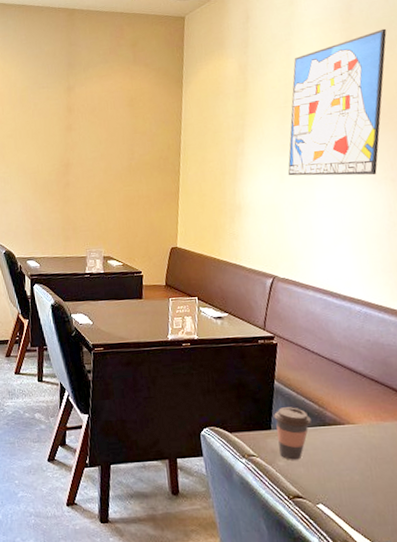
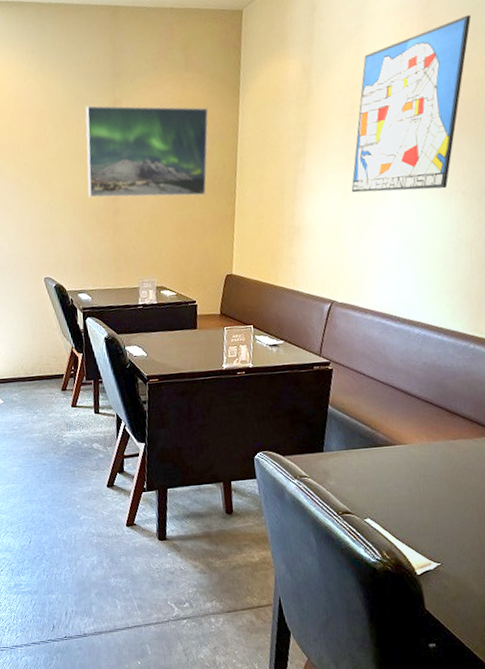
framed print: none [40,90,155,173] -> present [85,105,209,198]
coffee cup: present [274,407,312,460] -> none [326,430,363,480]

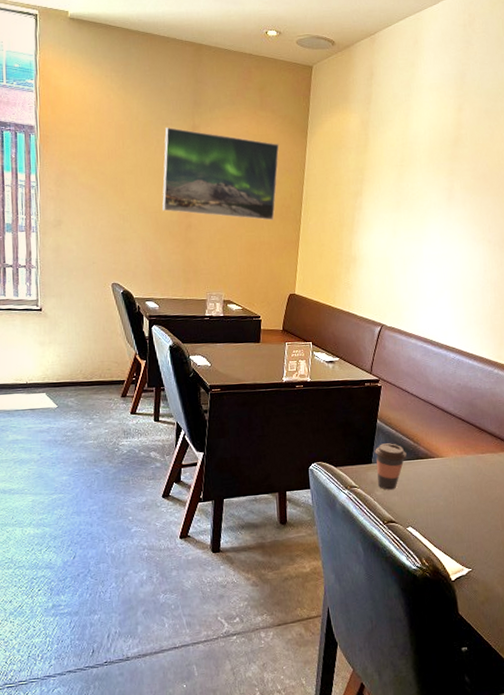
coffee cup: none [326,430,363,480] -> present [375,443,407,490]
wall art: present [351,14,472,193] -> none [400,99,494,236]

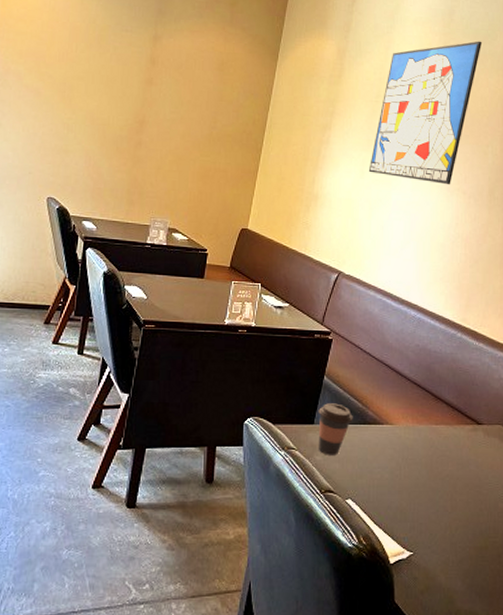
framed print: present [162,127,280,220] -> none [112,34,247,146]
wall art: none [400,99,494,236] -> present [368,41,483,185]

